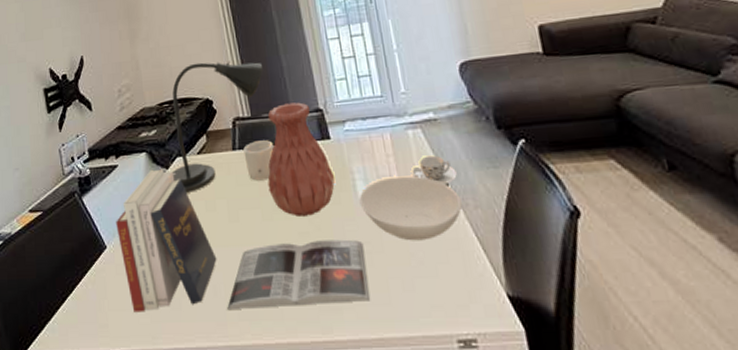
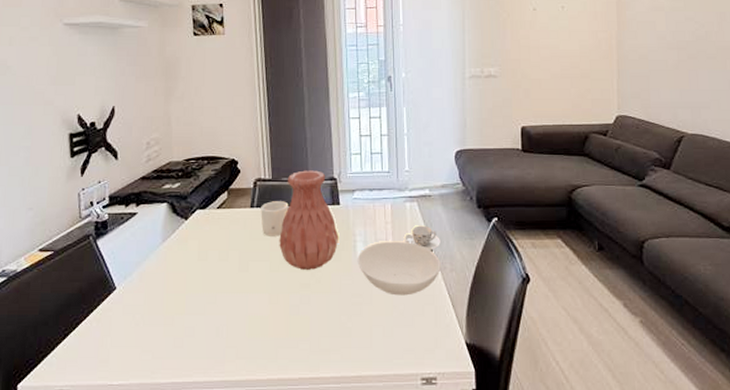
books: present [116,168,217,313] -> none [128,219,223,350]
desk lamp: present [172,61,263,193] -> none [190,125,289,243]
magazine: present [227,239,370,309] -> none [227,291,356,348]

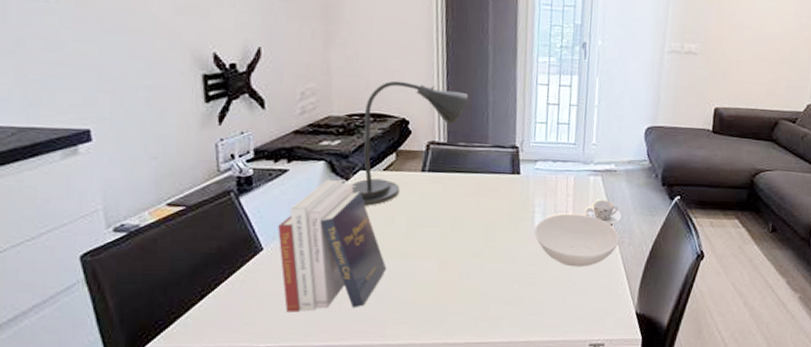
books: none [128,219,223,350] -> present [278,178,387,313]
desk lamp: none [190,125,289,243] -> present [351,80,469,206]
mug: present [260,201,289,236] -> none [432,166,465,203]
vase: present [279,170,339,271] -> none [451,136,517,240]

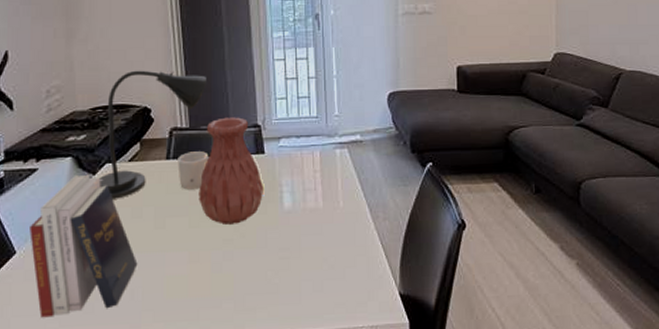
mug: none [432,166,465,203] -> present [177,151,209,190]
vase: none [451,136,517,240] -> present [199,117,265,226]
bowl: present [534,213,619,267] -> none [284,190,373,248]
teacup: present [585,199,621,225] -> none [335,173,373,199]

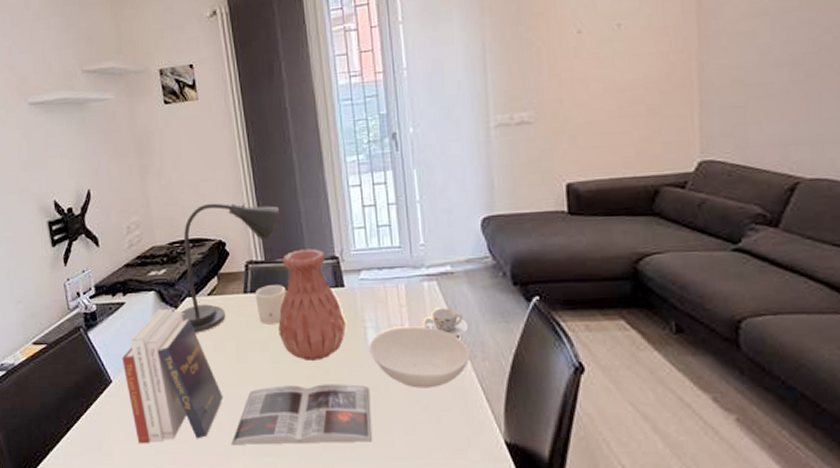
magazine: none [143,246,283,312] -> present [231,384,372,445]
bowl: none [284,190,373,248] -> present [369,326,470,388]
teacup: none [335,173,373,199] -> present [424,307,468,336]

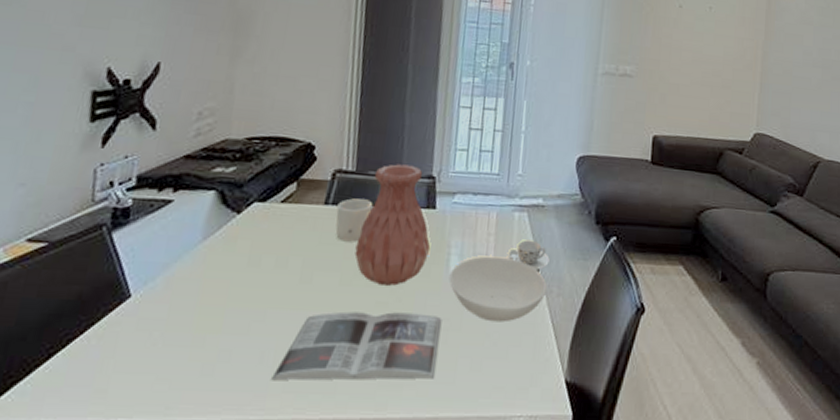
books: present [122,308,223,444] -> none [147,211,274,377]
desk lamp: present [180,203,280,333] -> none [242,100,384,244]

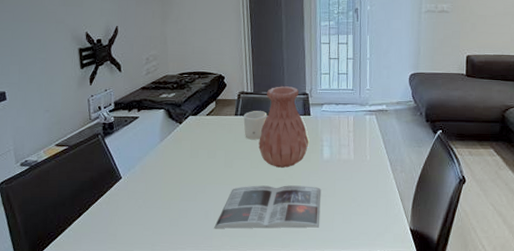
bowl: present [449,256,547,323] -> none [323,146,393,191]
teacup: present [508,240,550,270] -> none [364,134,394,155]

